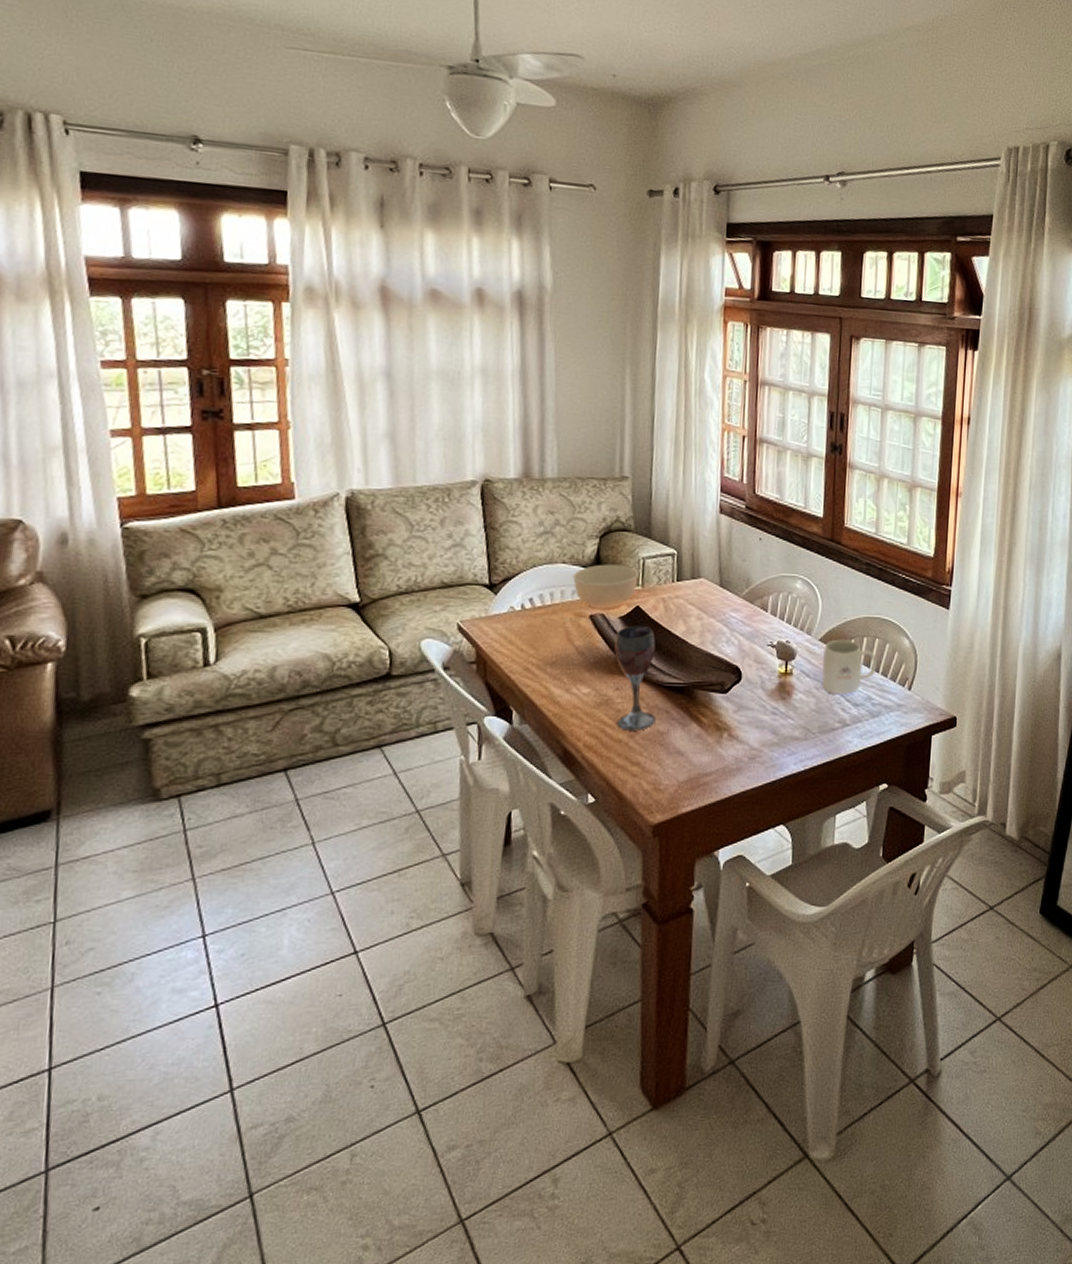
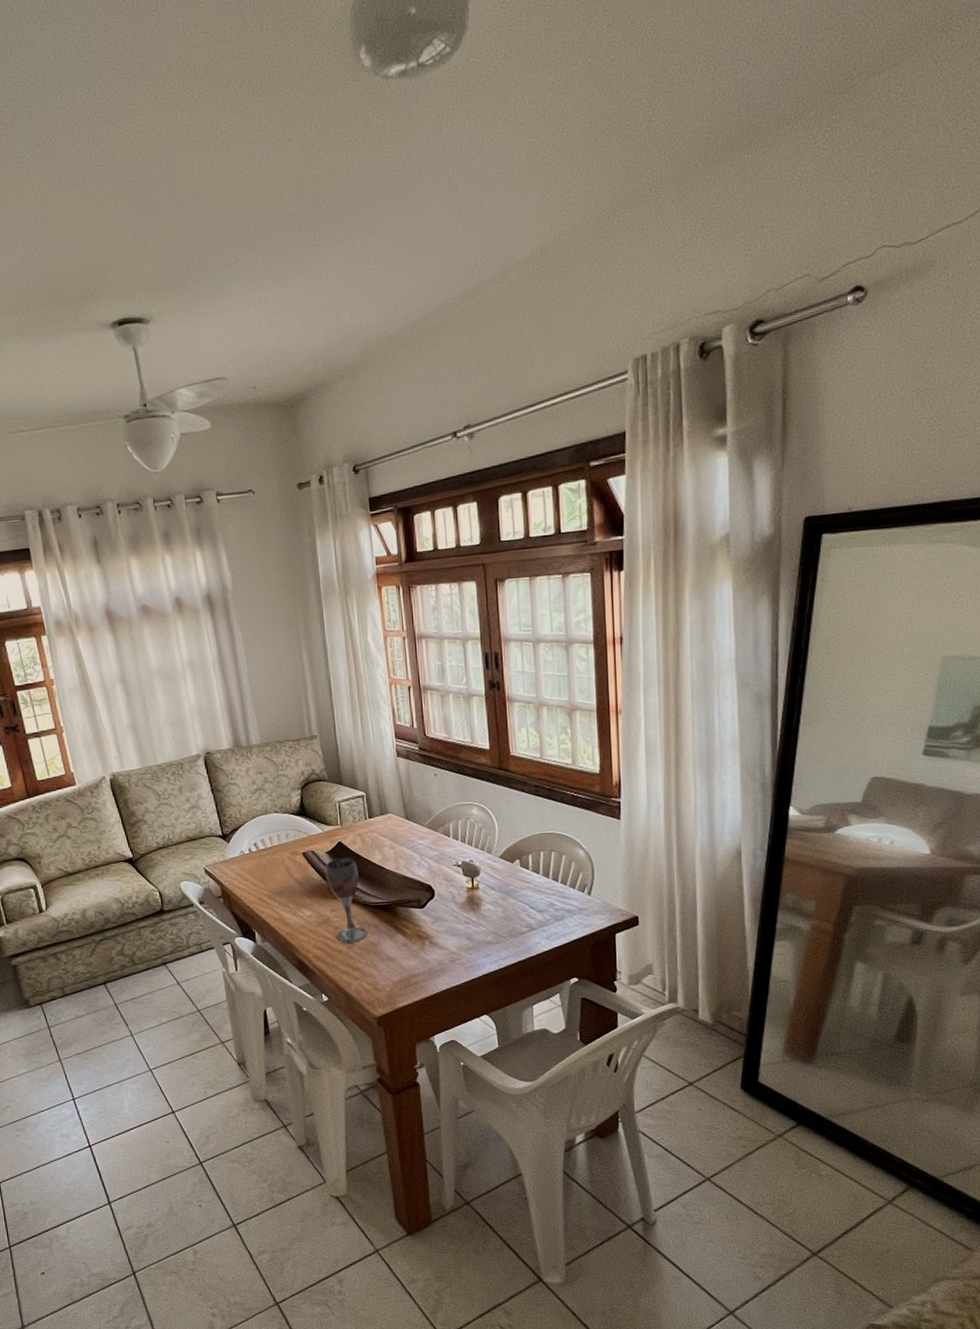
bowl: present [573,564,639,611] -> none [285,809,337,848]
mug: present [821,639,878,695] -> none [504,854,556,904]

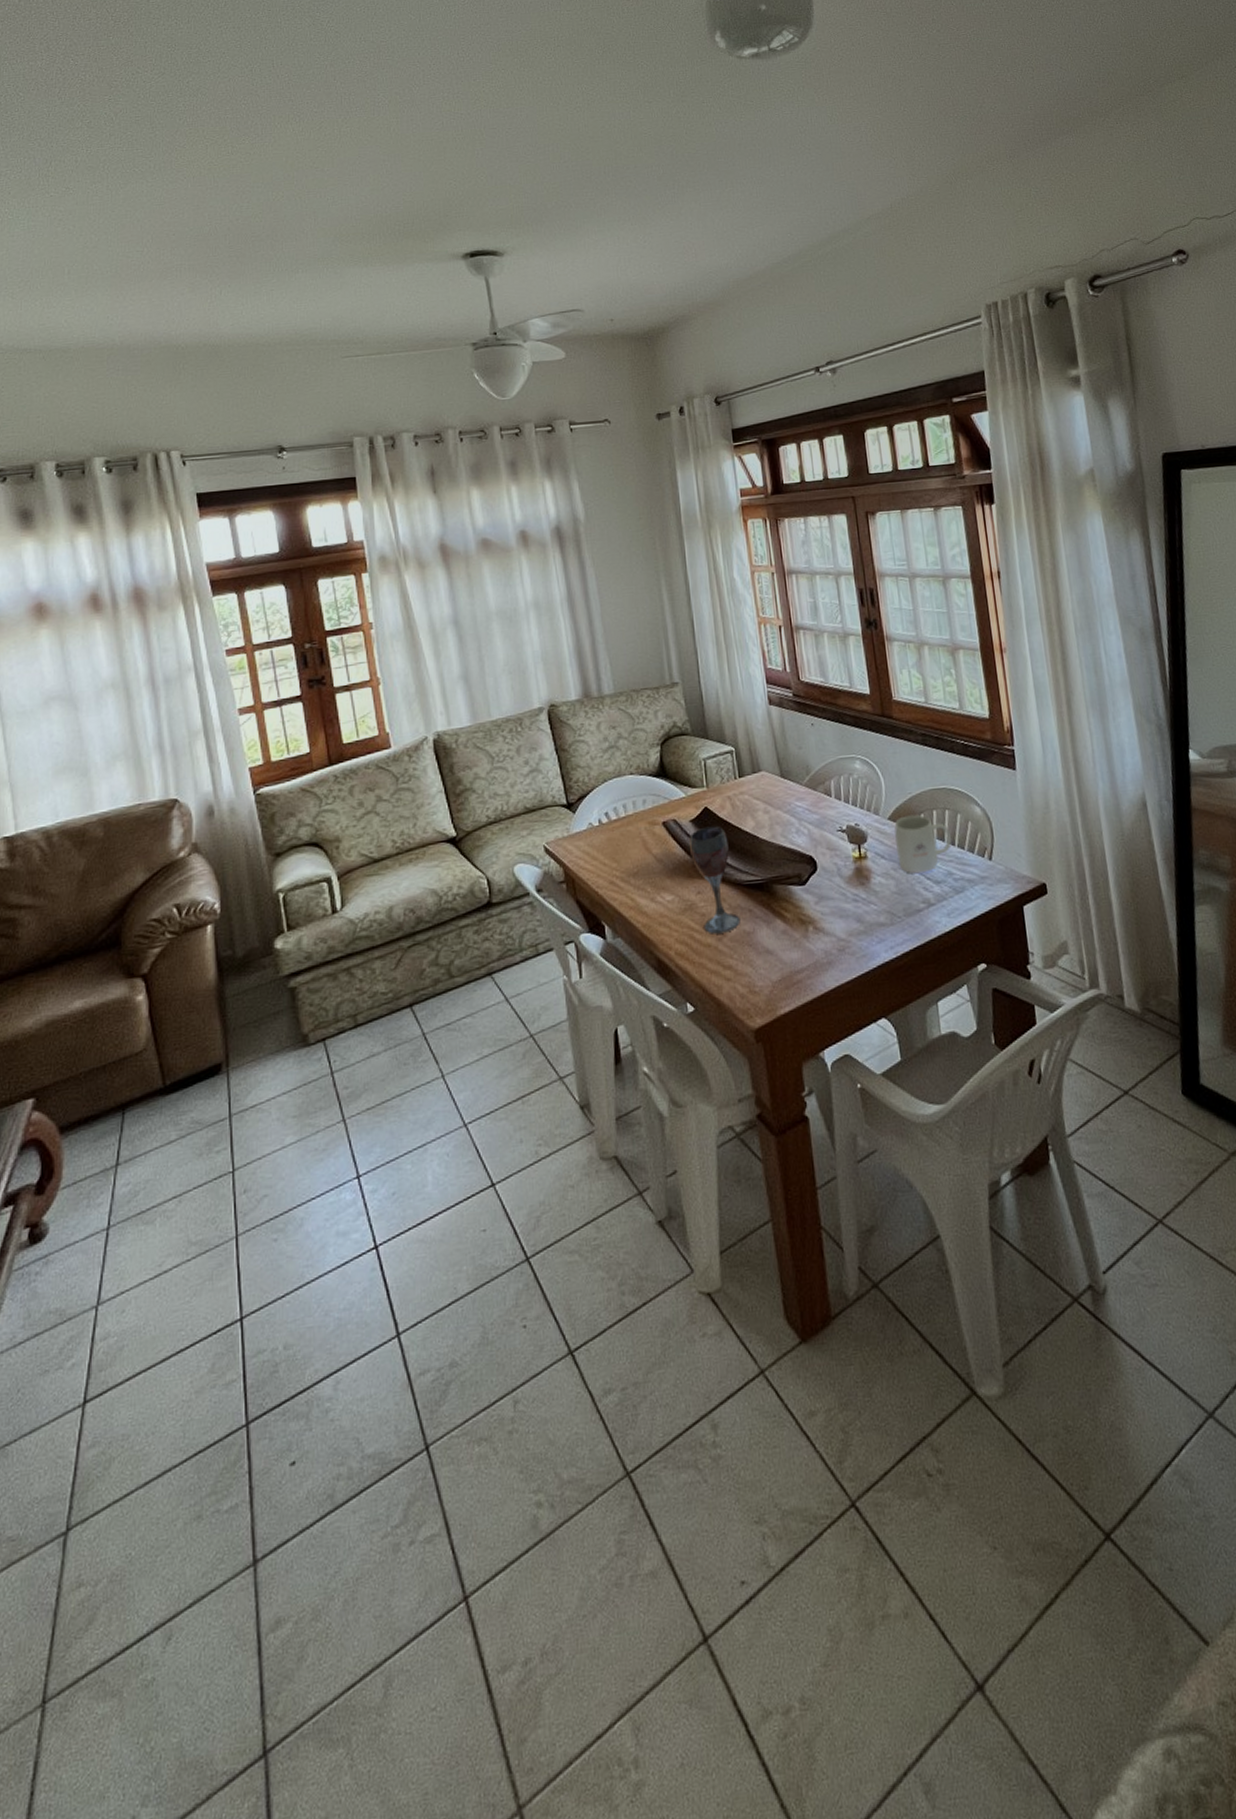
mug: none [504,854,556,904] -> present [894,814,952,874]

